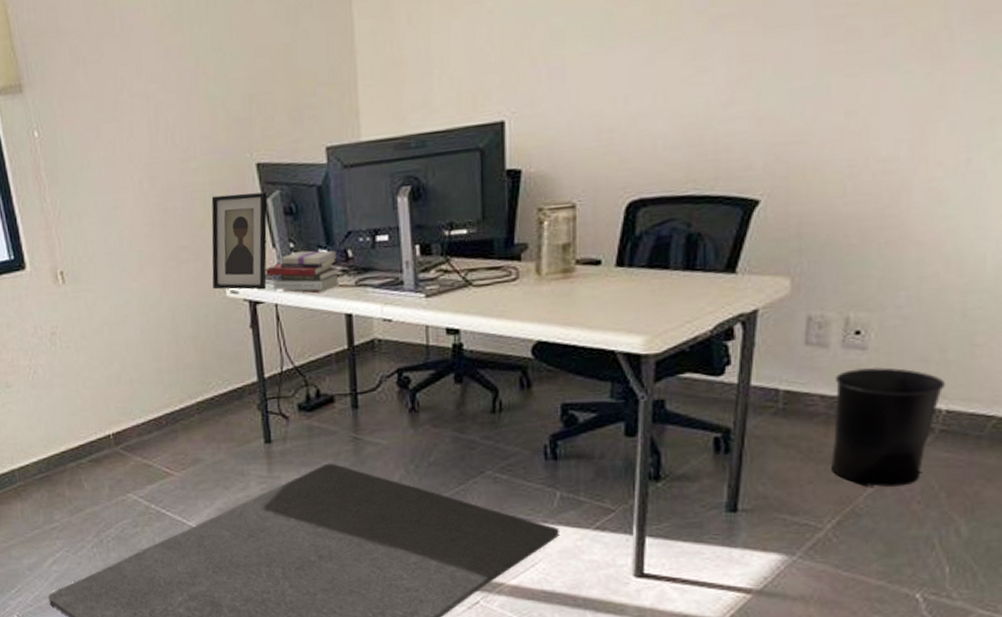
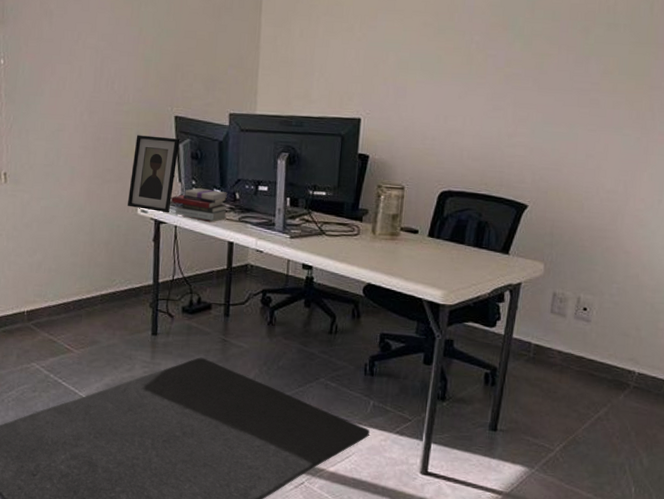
waste bin: present [831,366,946,488] -> none [562,334,639,425]

